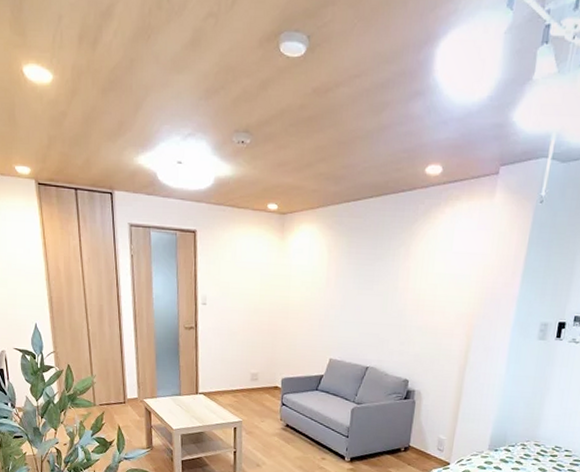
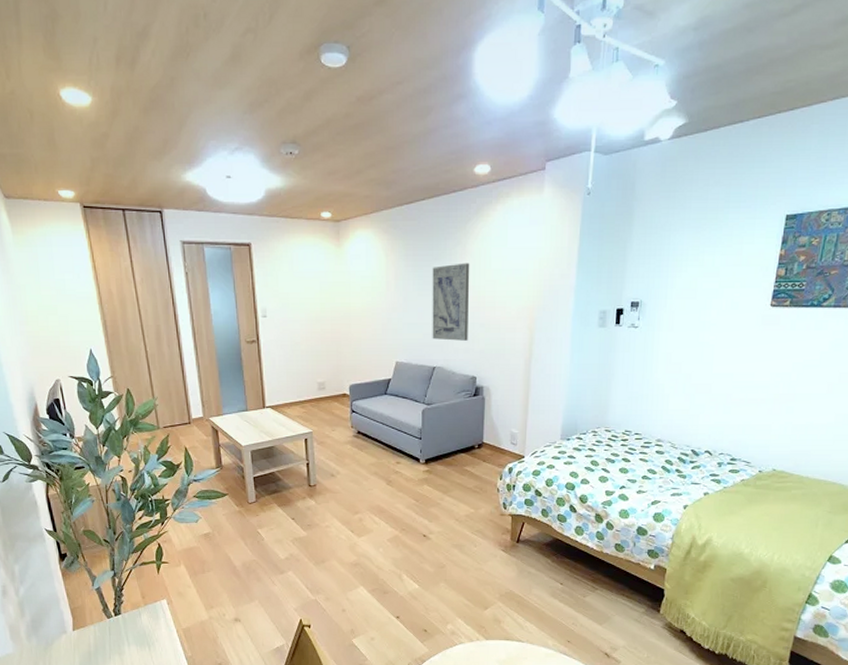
wall art: none [368,264,413,343] -> present [432,263,470,341]

